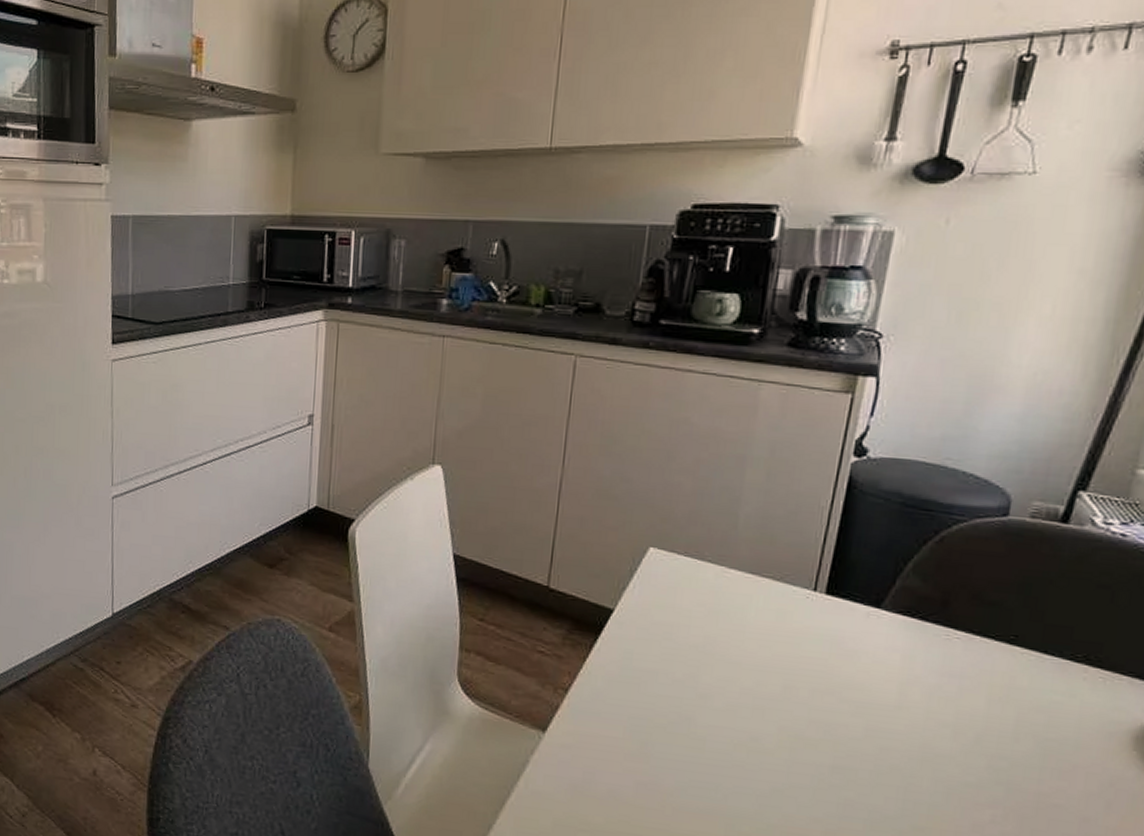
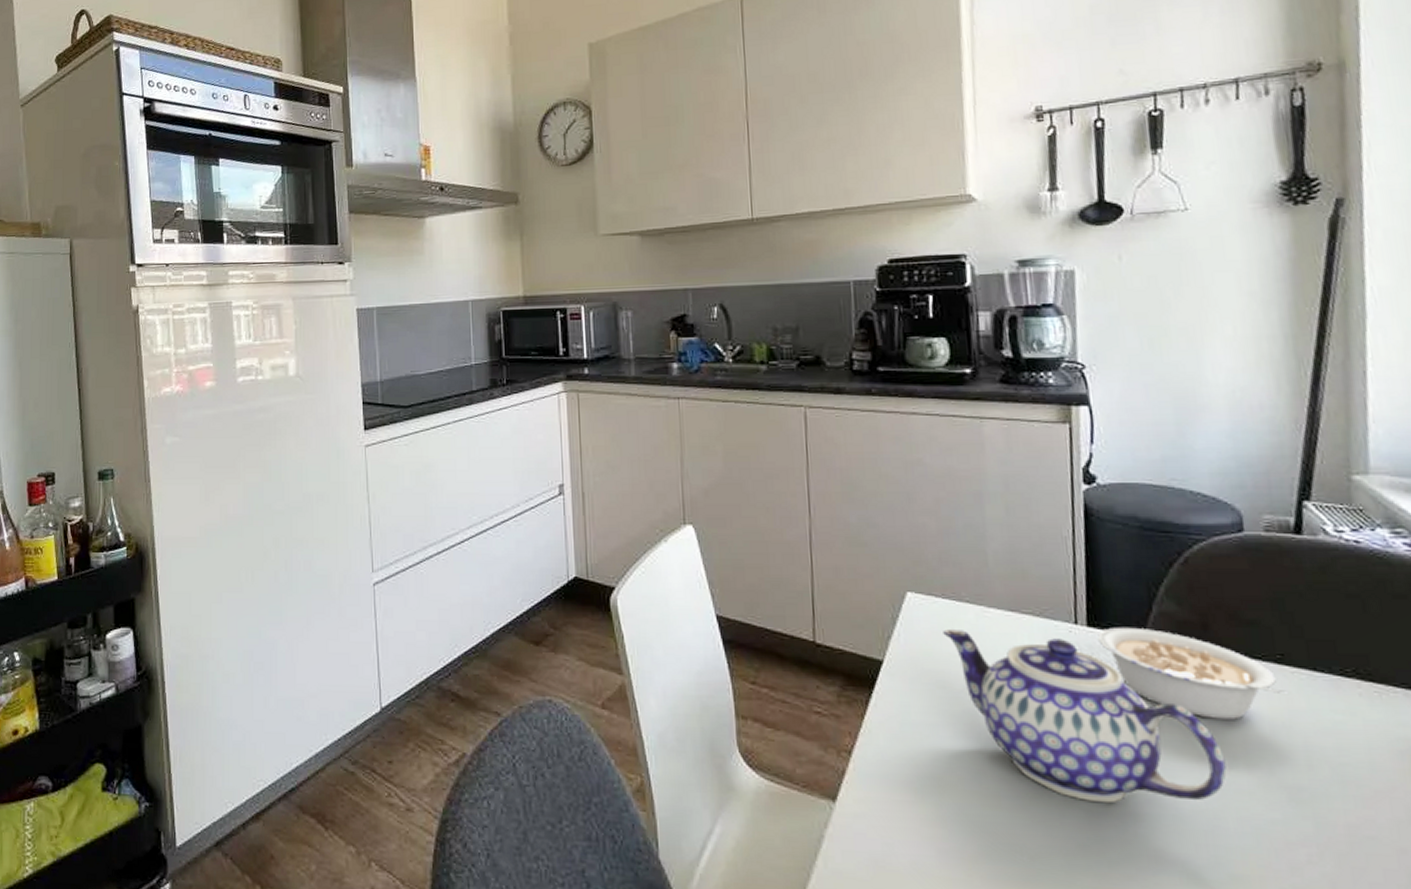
teapot: none [679,585,934,760] -> present [943,628,1227,804]
legume: none [834,597,1014,692] -> present [1098,627,1289,720]

